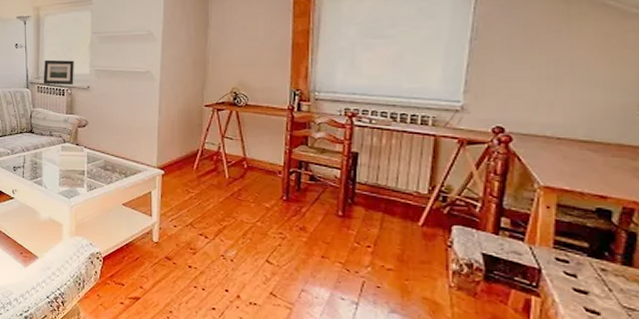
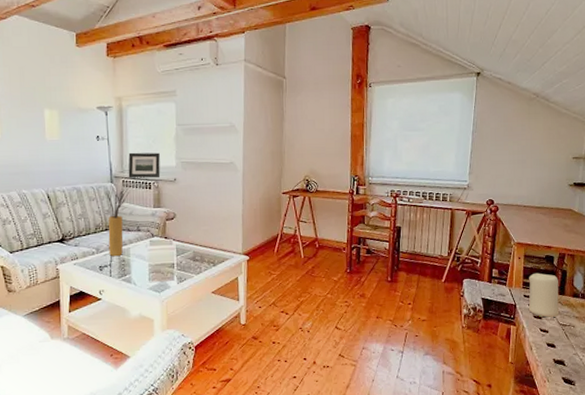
vase: none [22,87,44,159] -> present [106,181,130,257]
candle: none [563,230,623,296] -> present [528,273,560,318]

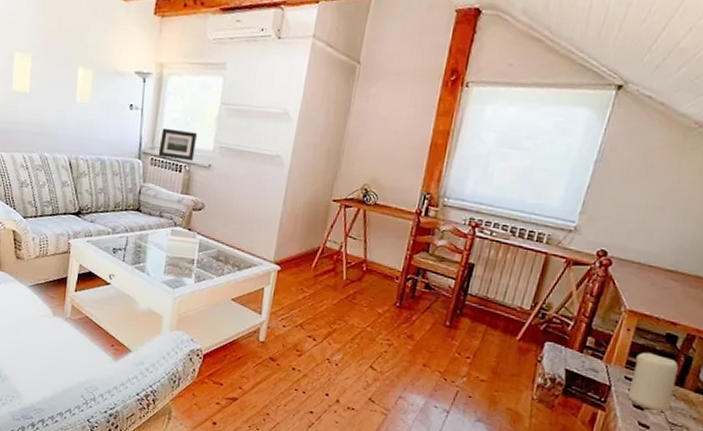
vase: present [106,181,130,257] -> none [125,159,158,242]

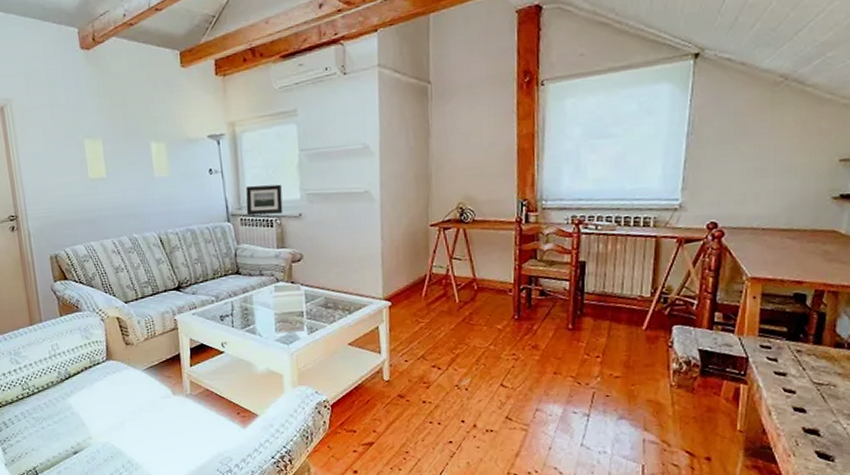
candle: present [627,352,679,412] -> none [766,316,814,374]

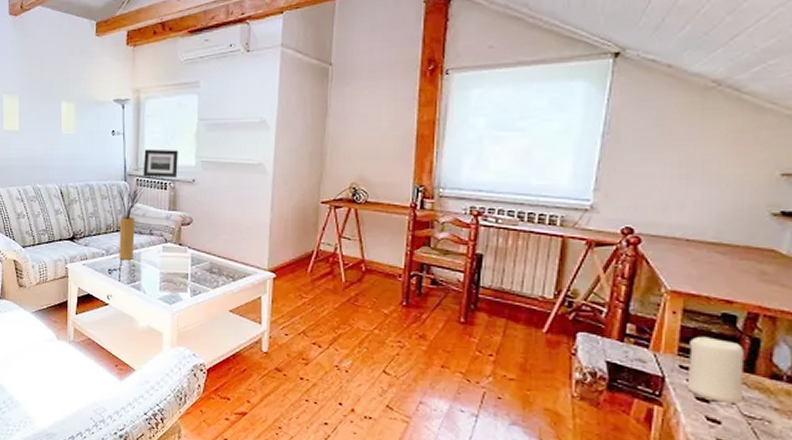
vase: none [223,219,250,305] -> present [119,180,144,261]
candle: none [766,316,814,374] -> present [686,336,744,404]

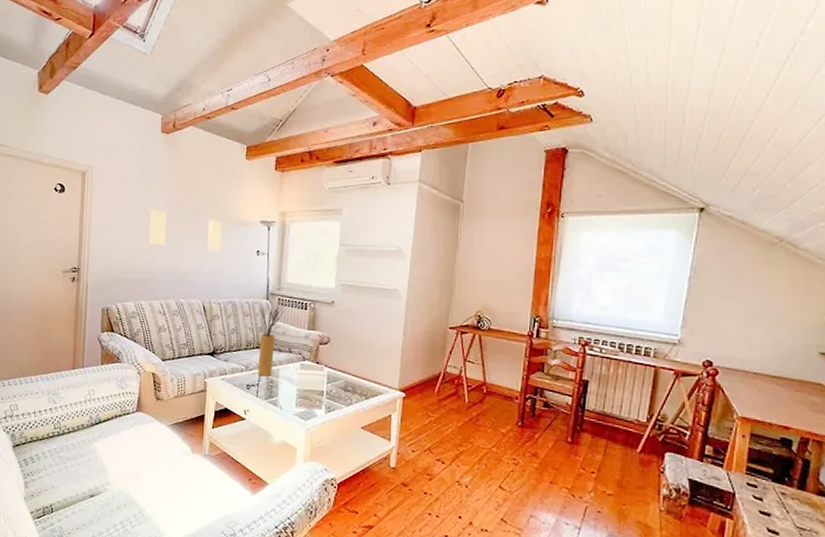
picture frame: present [143,149,178,179] -> none [285,270,319,300]
candle: present [686,336,744,404] -> none [752,457,797,517]

